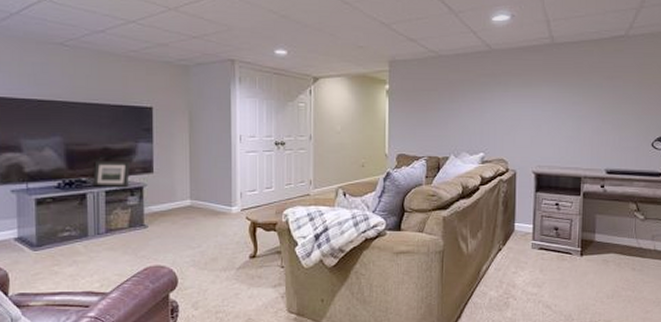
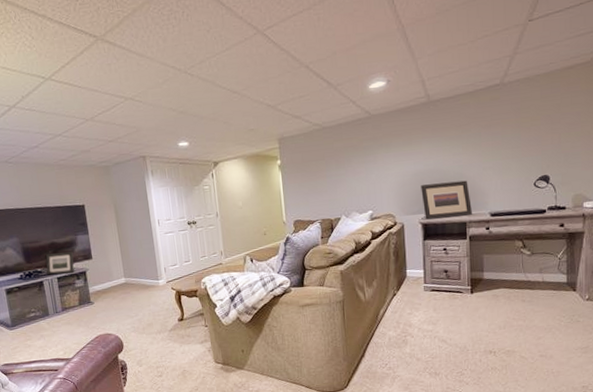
picture frame: none [537,131,589,170] -> present [421,180,473,220]

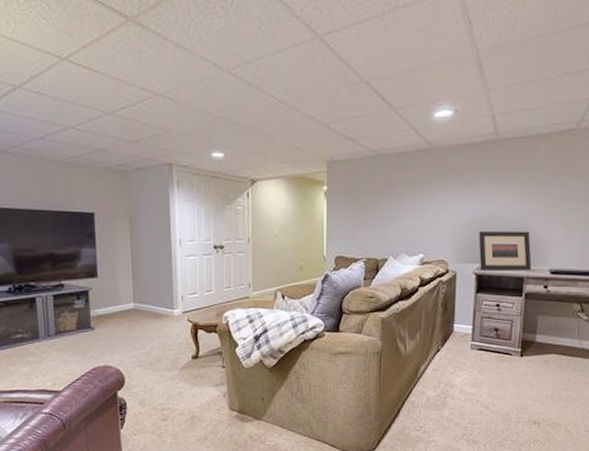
picture frame: present [46,252,75,275] -> none [41,266,76,292]

